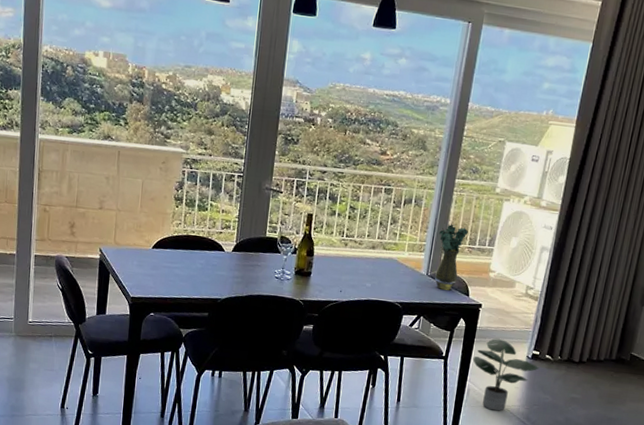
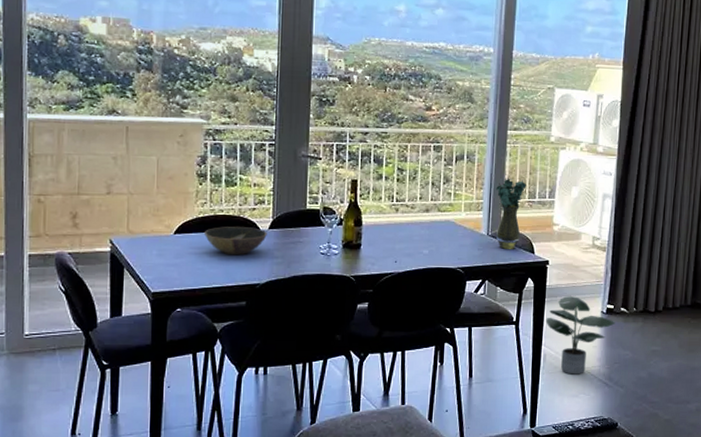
bowl: none [177,245,231,272] -> present [203,226,267,256]

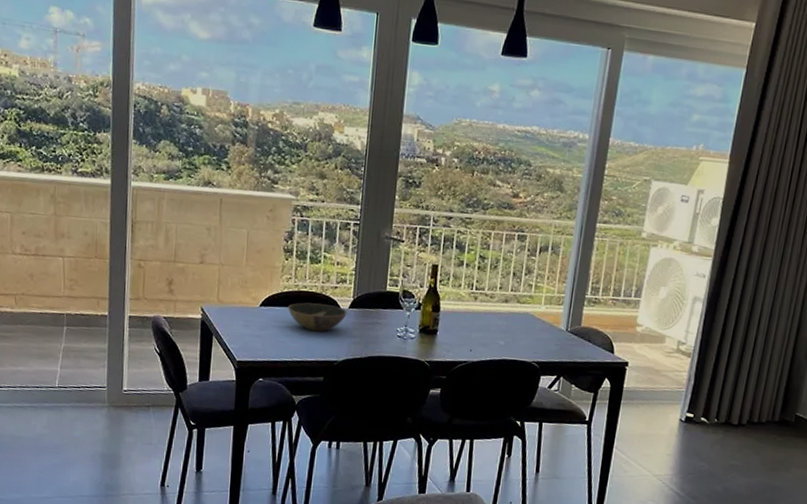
vase: present [496,175,527,249] -> none [575,270,612,347]
potted plant: present [546,296,615,375] -> none [619,400,694,481]

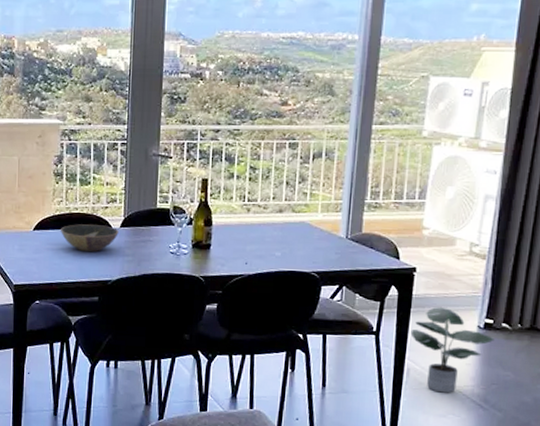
potted plant: none [619,400,694,481] -> present [410,307,495,393]

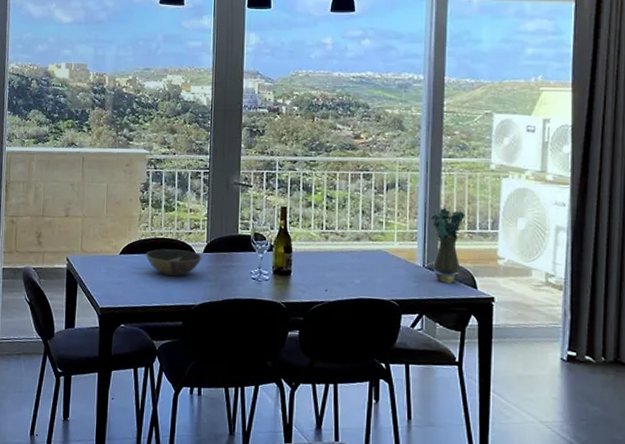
vase: none [356,174,393,254] -> present [431,204,465,283]
potted plant: present [410,307,495,393] -> none [493,338,579,429]

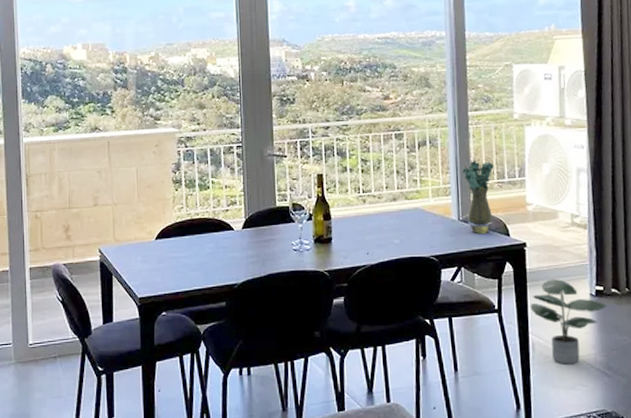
bowl: present [145,249,202,277] -> none [182,228,241,257]
potted plant: none [493,338,579,429] -> present [530,279,607,364]

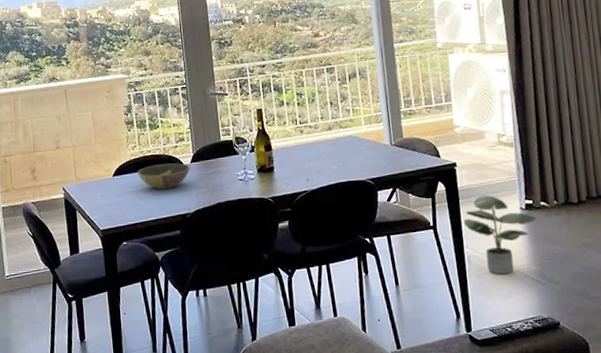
bowl: none [182,228,241,257] -> present [137,163,190,190]
vase: present [462,157,494,234] -> none [392,85,424,157]

